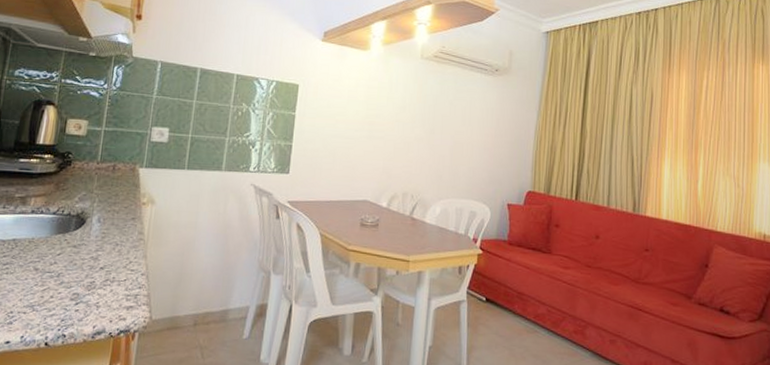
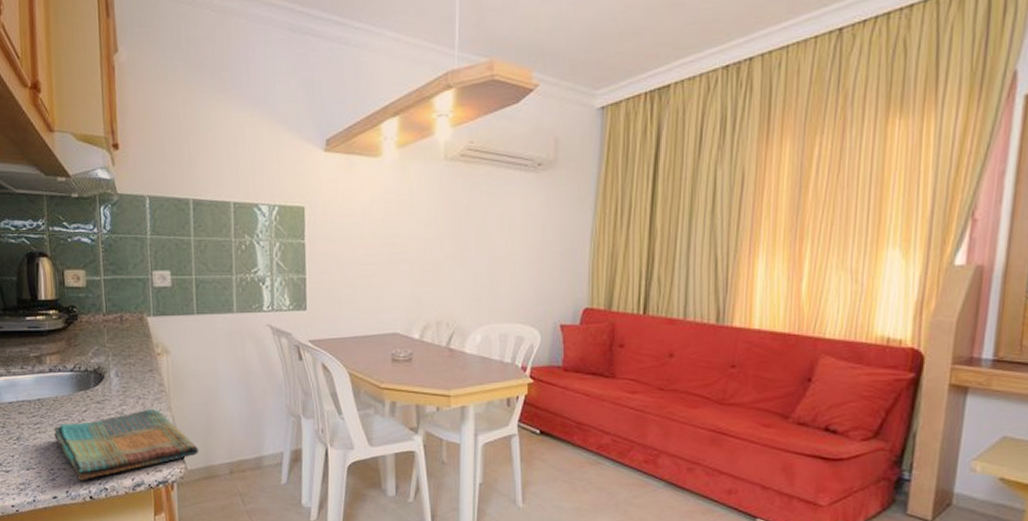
dish towel: none [21,256,167,325] -> present [54,409,199,480]

